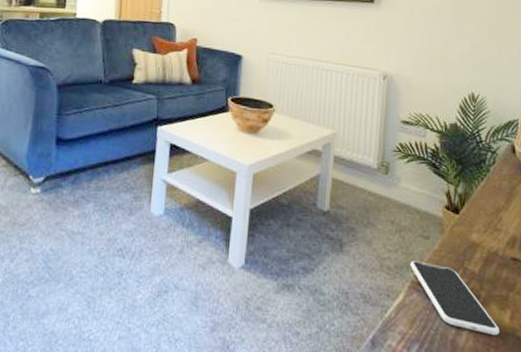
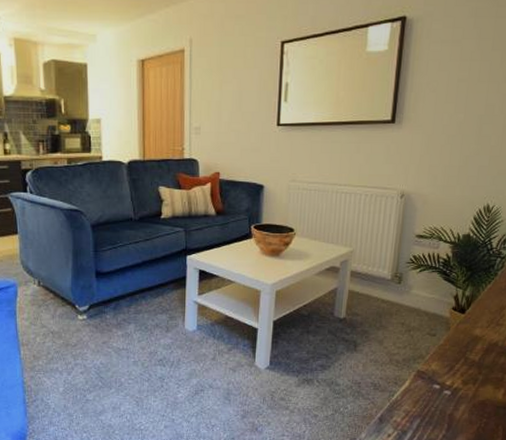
smartphone: present [410,260,499,335] -> none [417,354,492,408]

